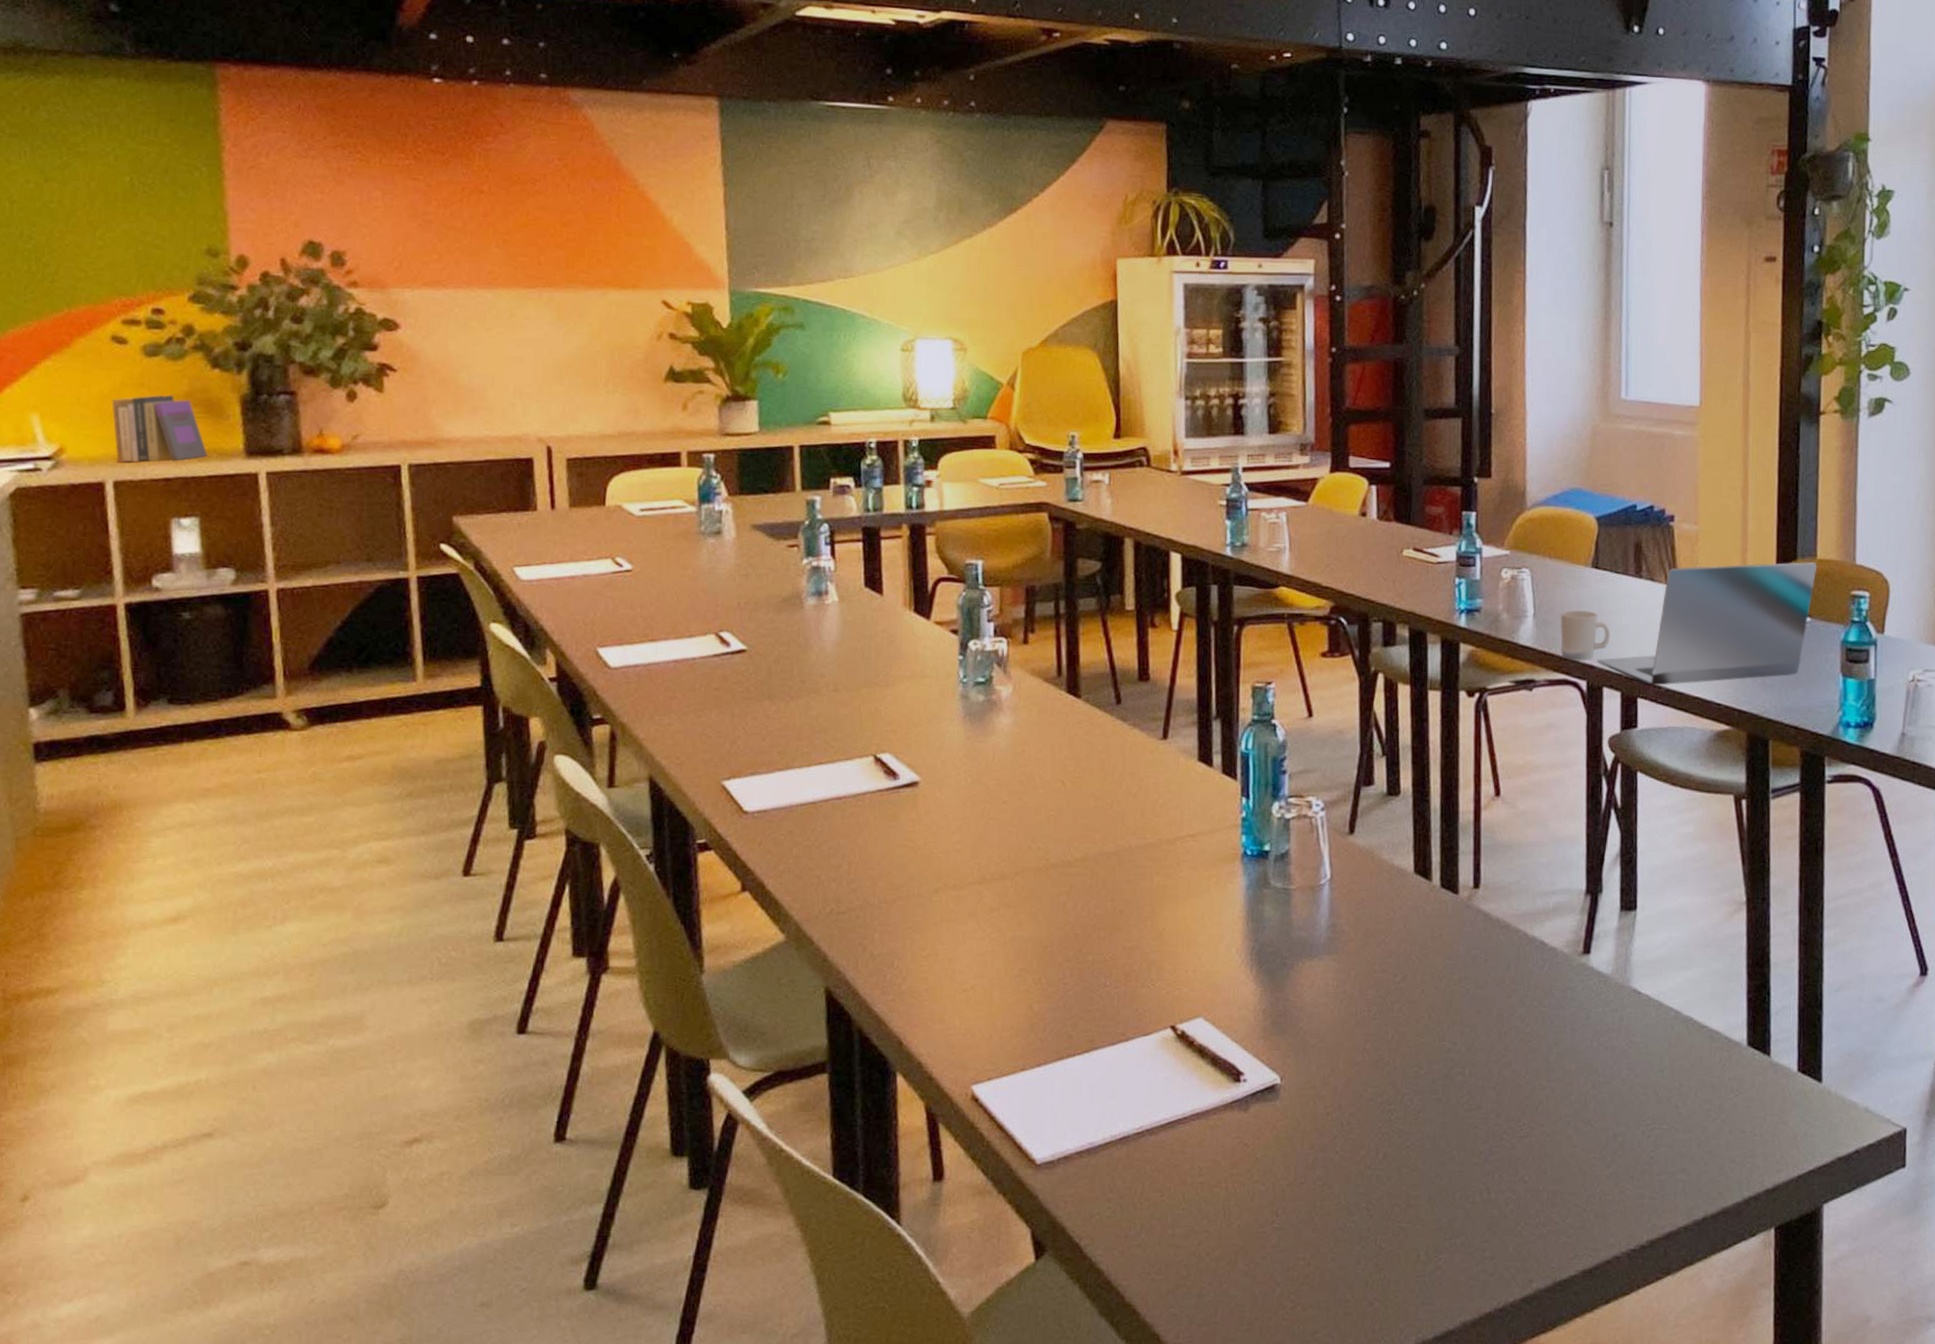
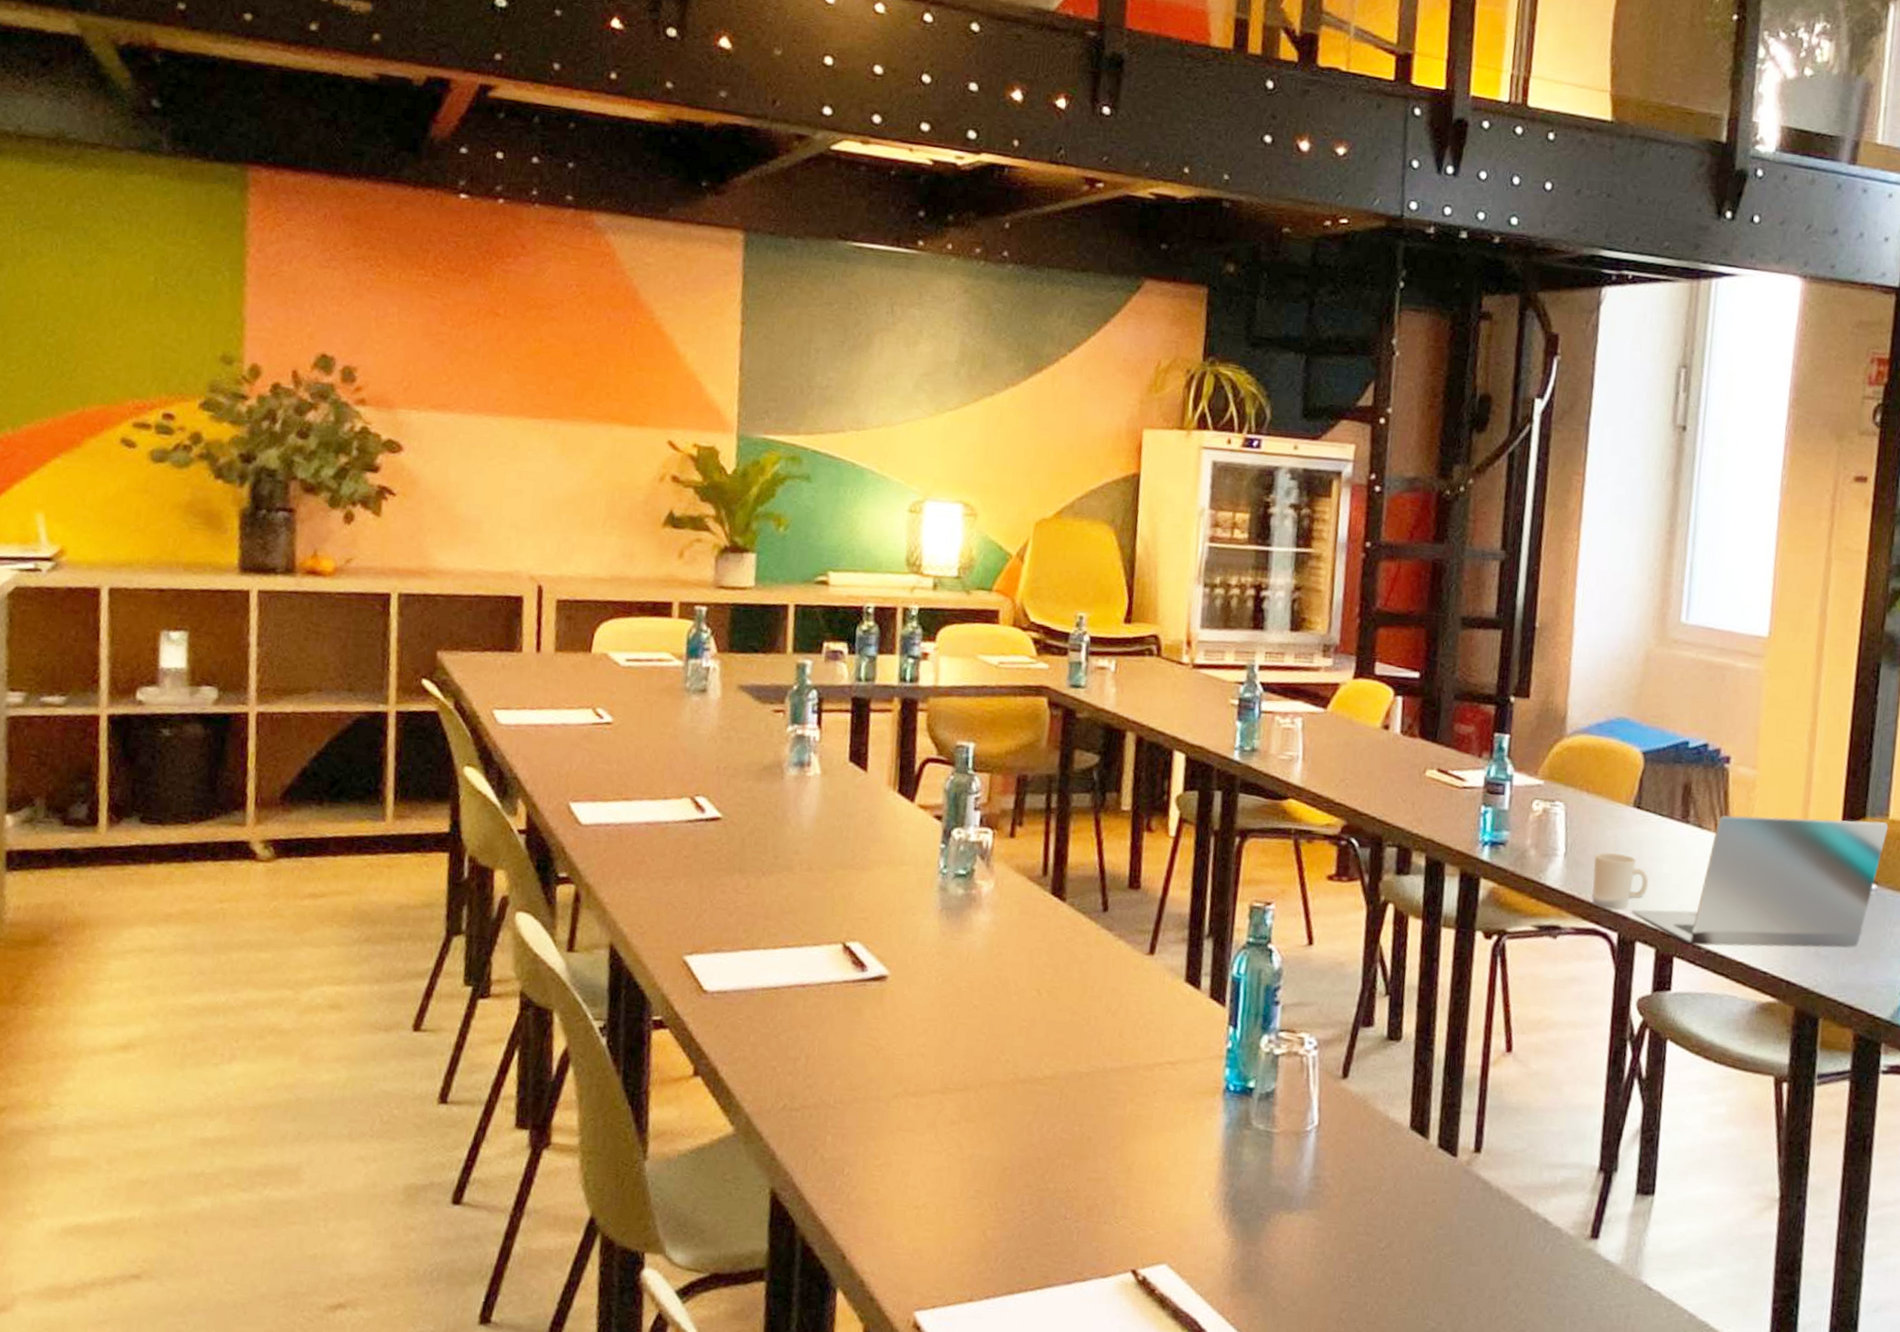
books: present [111,395,208,463] -> none [114,502,203,573]

